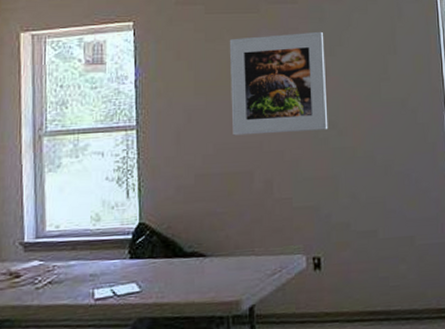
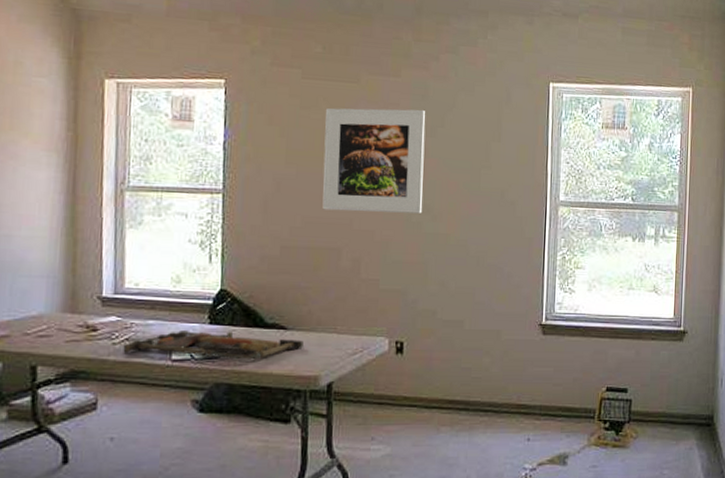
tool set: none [46,264,223,298] -> present [123,331,303,360]

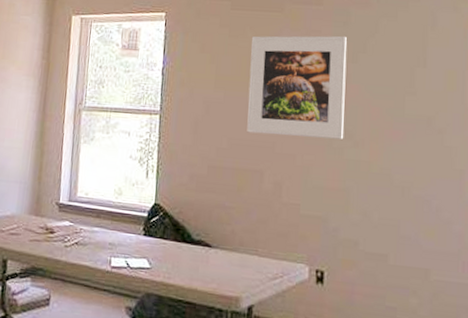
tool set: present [123,331,303,360] -> none [72,239,226,275]

